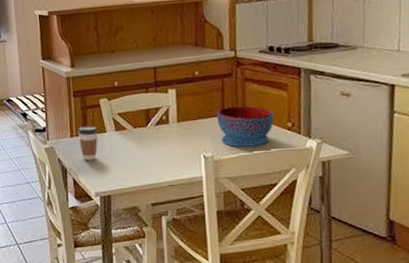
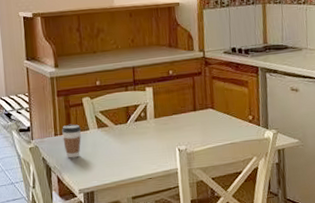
bowl: present [217,106,274,147] -> none [189,101,238,140]

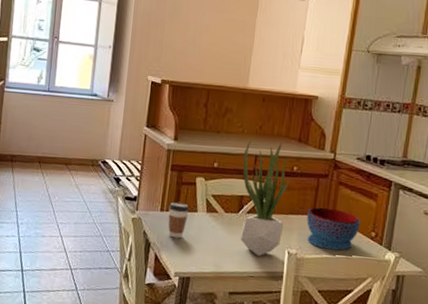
potted plant: none [122,49,170,159] -> present [240,139,290,257]
bowl: none [189,101,238,140] -> present [307,207,360,251]

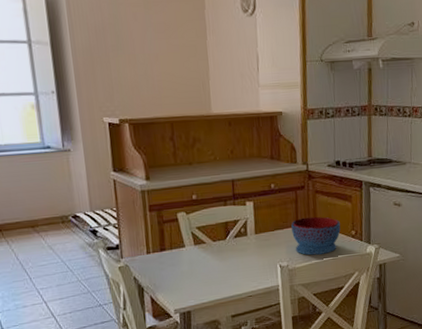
coffee cup: present [168,202,190,238] -> none [155,241,177,277]
potted plant: present [240,139,290,257] -> none [220,161,272,276]

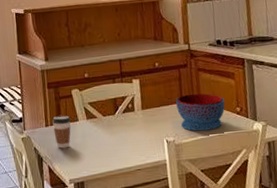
coffee cup: none [155,241,177,277] -> present [52,115,71,149]

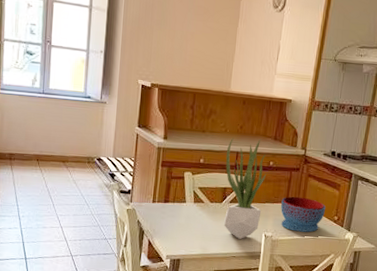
coffee cup: present [52,115,71,149] -> none [159,194,179,226]
potted plant: none [109,42,158,150] -> present [224,138,267,240]

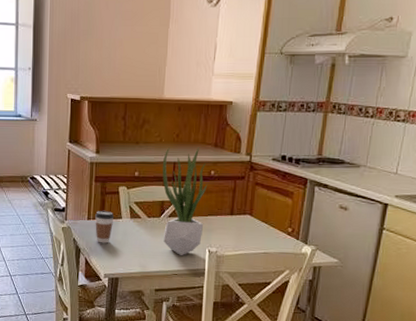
coffee cup: none [159,194,179,226] -> present [95,211,114,243]
bowl: present [281,196,326,232] -> none [225,207,277,247]

